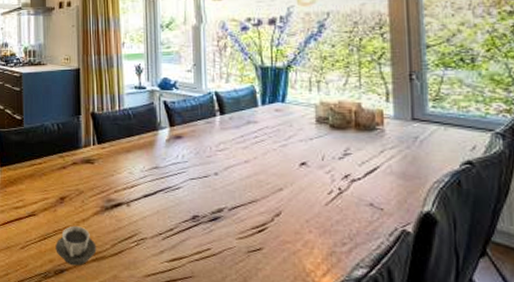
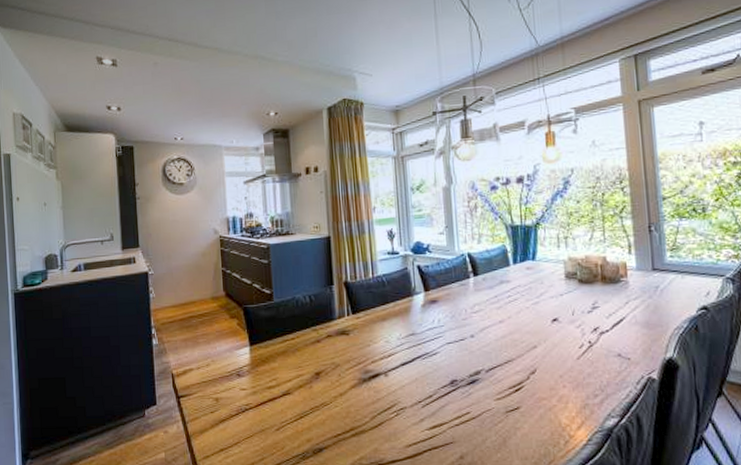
cup: present [55,225,97,266] -> none [313,401,356,443]

